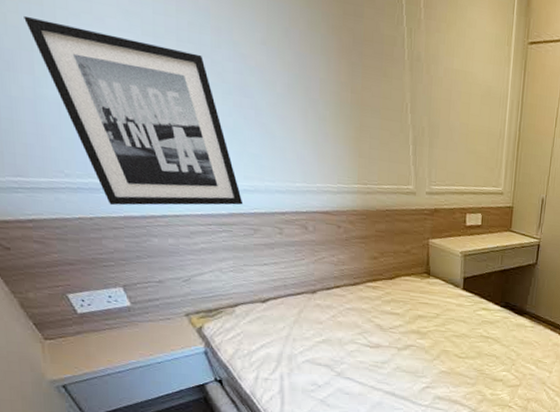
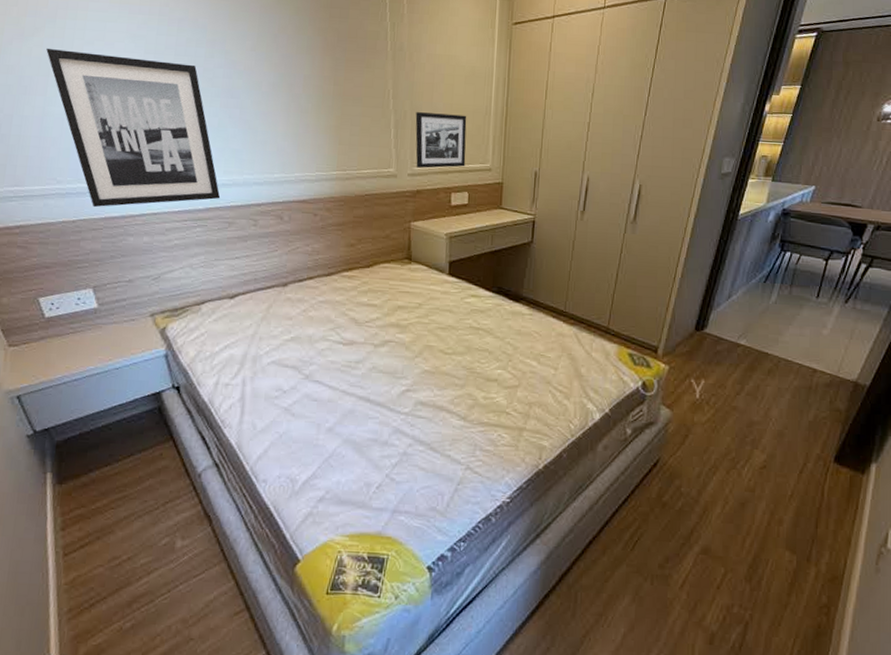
picture frame: none [433,129,482,189] -> present [415,112,467,168]

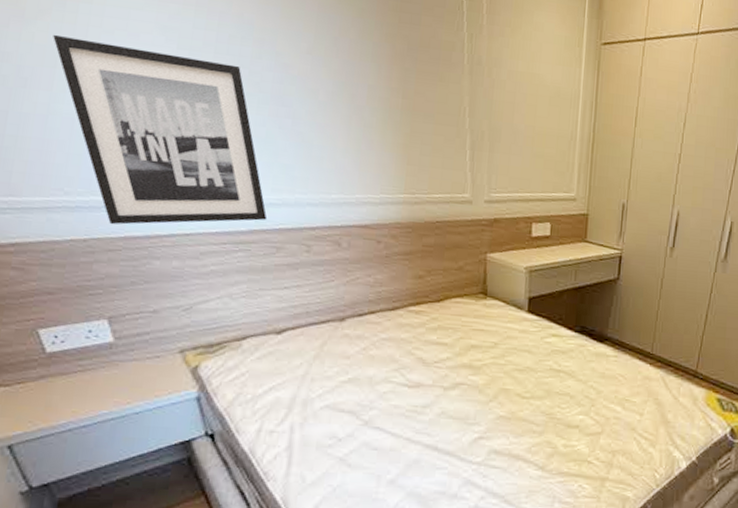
picture frame: present [415,112,467,168] -> none [493,133,551,196]

